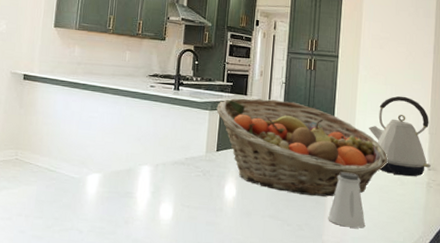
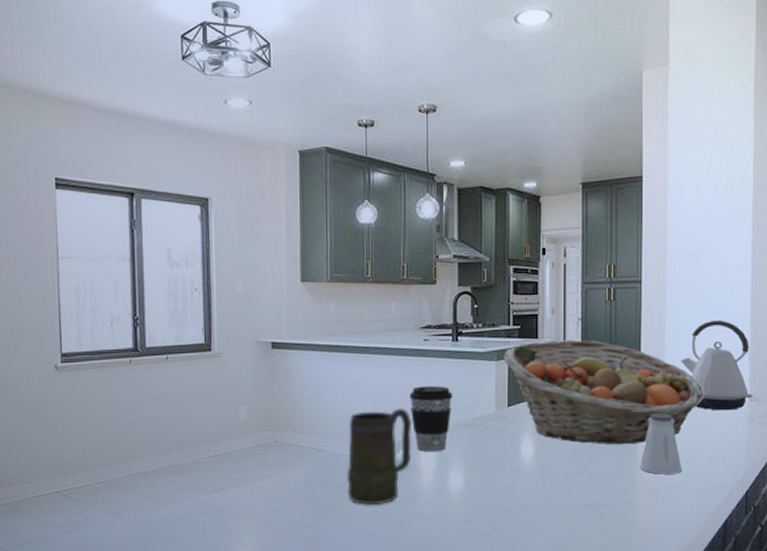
mug: none [72,141,134,226] -> present [347,408,412,506]
coffee cup: none [133,125,171,184] -> present [409,386,453,451]

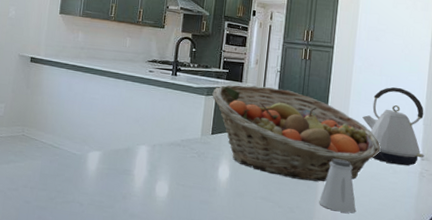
mug: present [347,408,412,506] -> none [73,121,132,200]
coffee cup: present [409,386,453,451] -> none [132,107,168,163]

